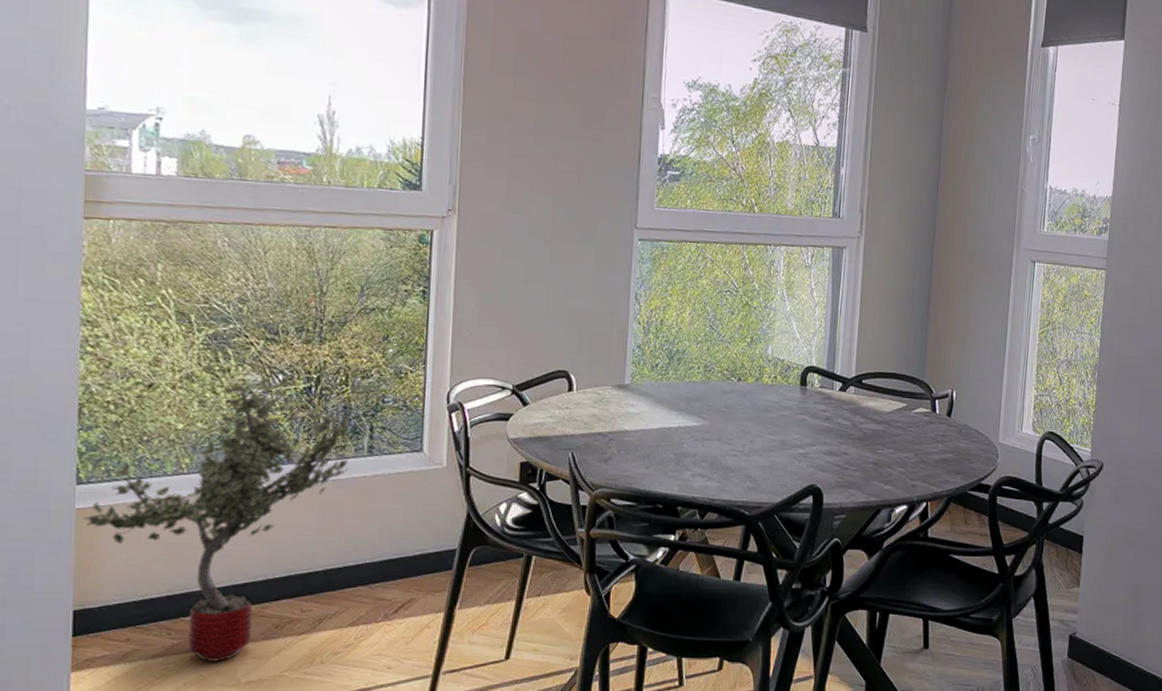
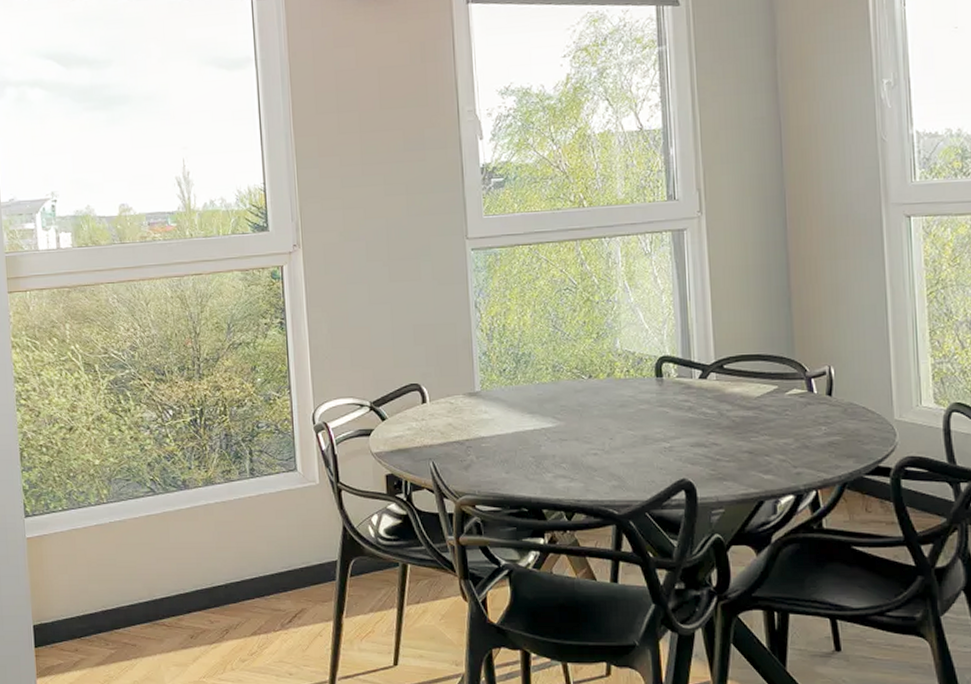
potted tree: present [83,379,350,662] -> none [32,415,235,669]

